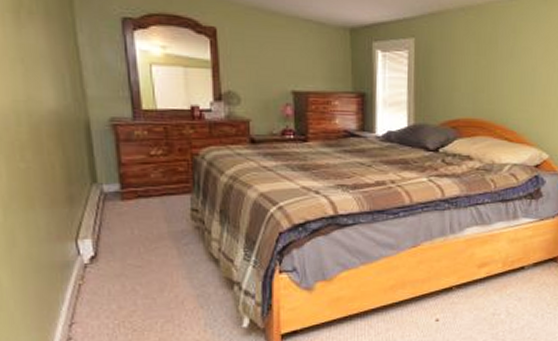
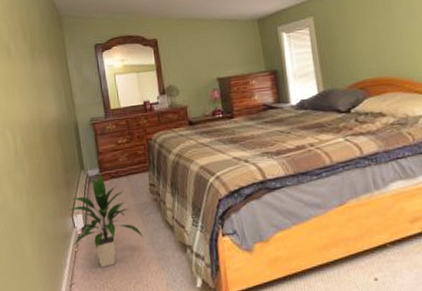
indoor plant: none [71,191,179,304] -> present [69,174,144,268]

